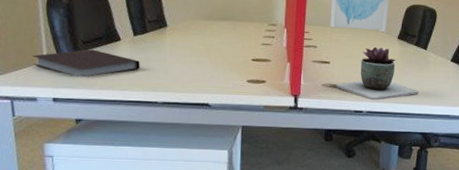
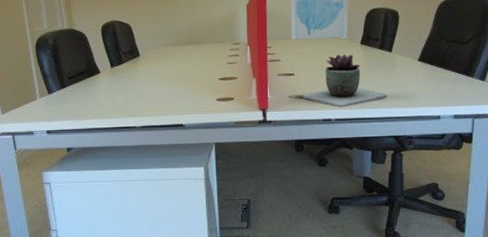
notebook: present [33,49,140,77] -> none [27,83,119,110]

